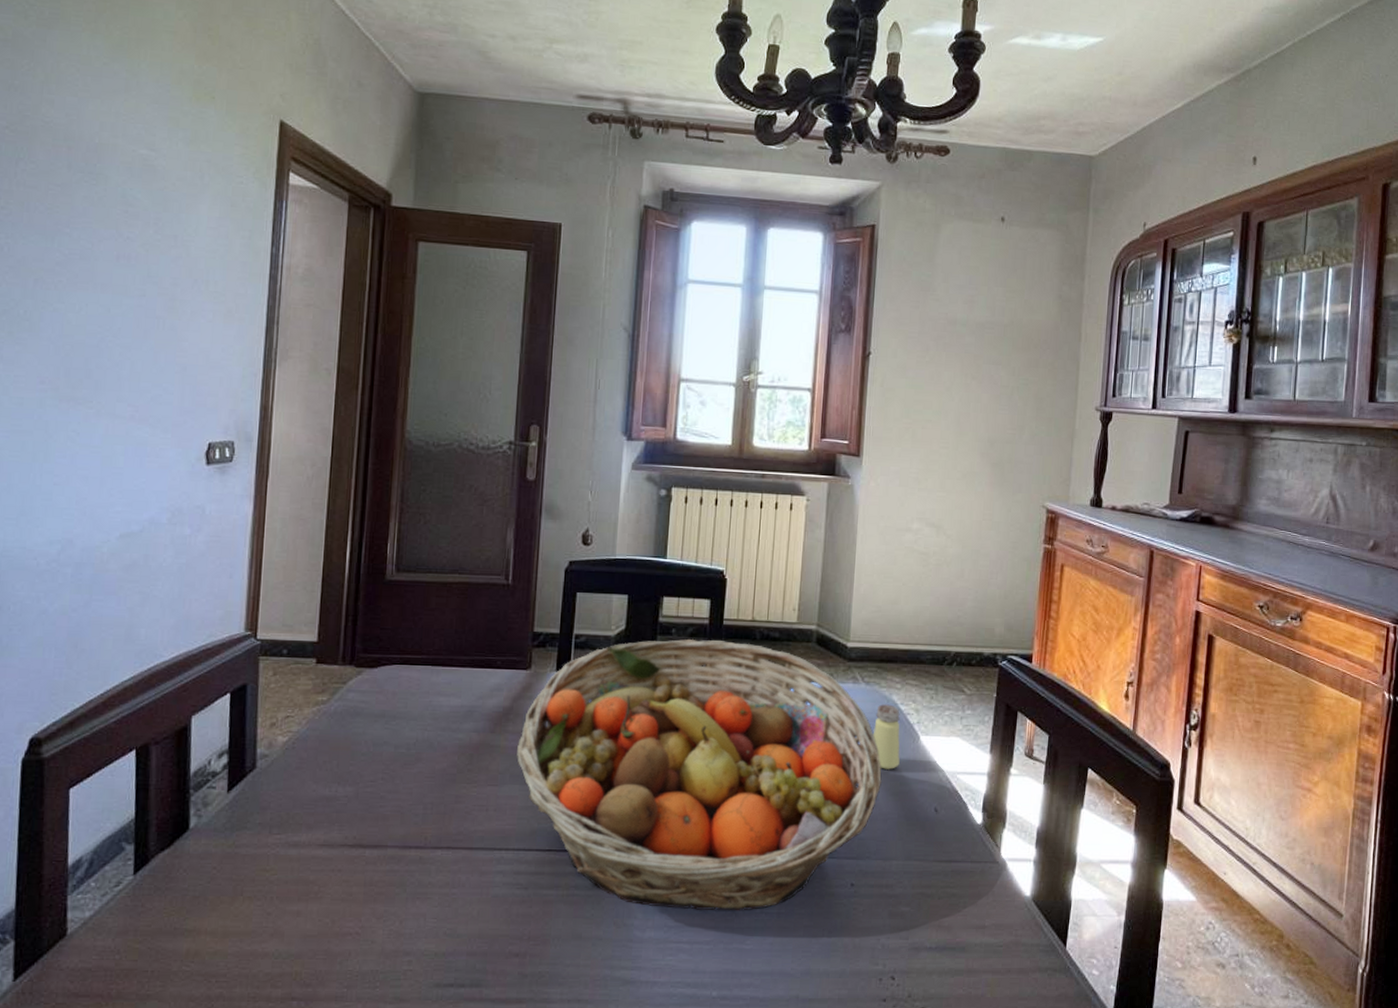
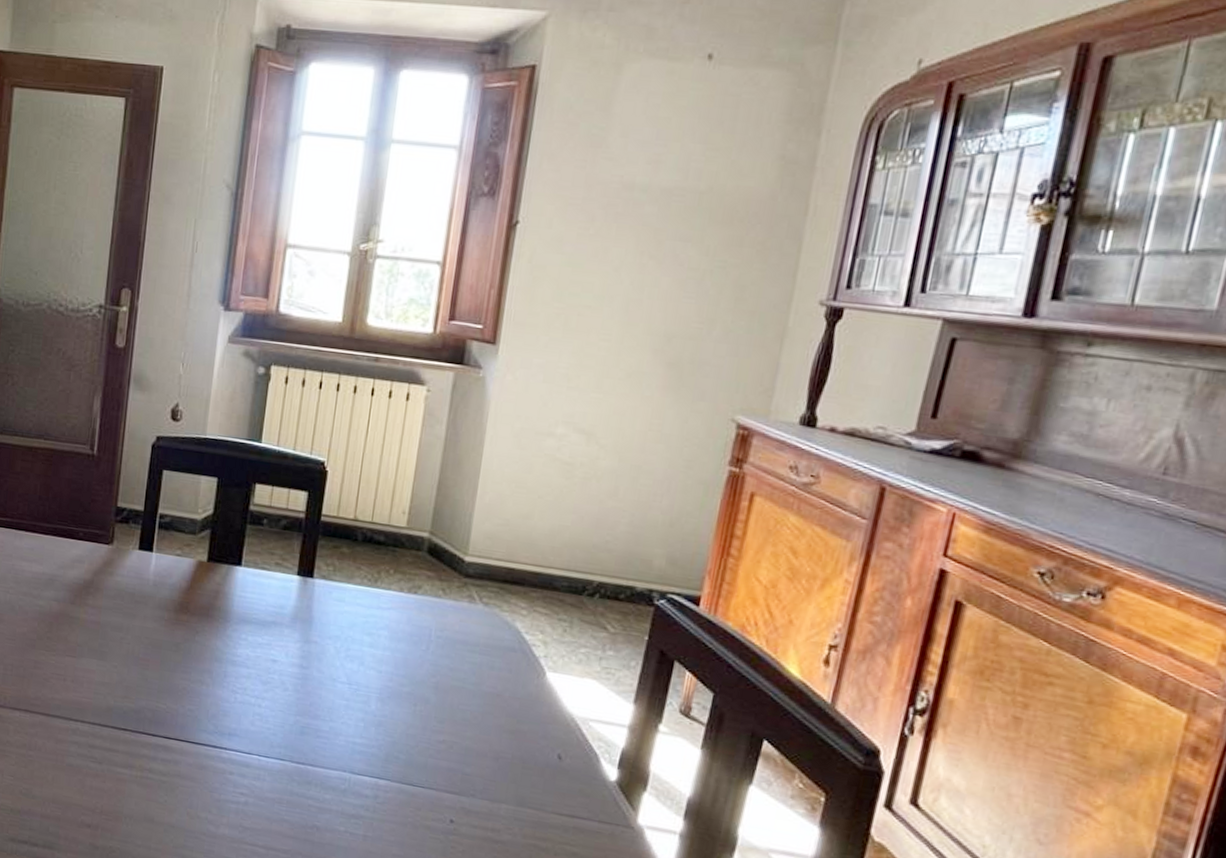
fruit basket: present [517,638,883,911] -> none [95,528,496,828]
saltshaker: present [873,704,901,769] -> none [489,630,524,704]

